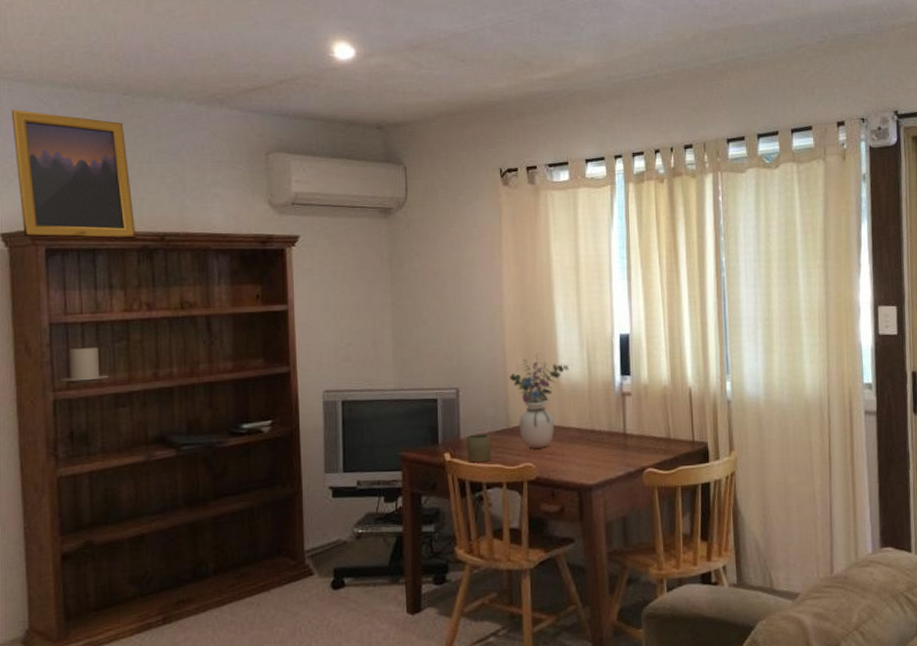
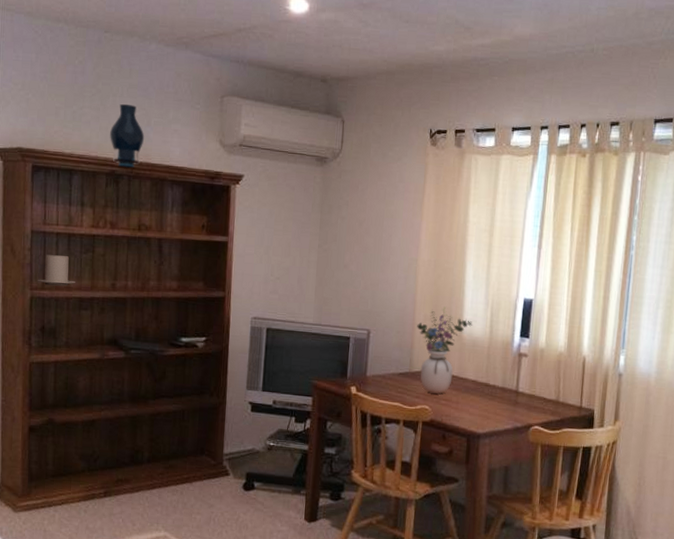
picture frame: present [11,109,136,240] -> none [11,38,107,164]
vase: none [137,171,181,241] -> present [109,104,145,169]
mug: present [466,433,492,463] -> none [371,373,394,400]

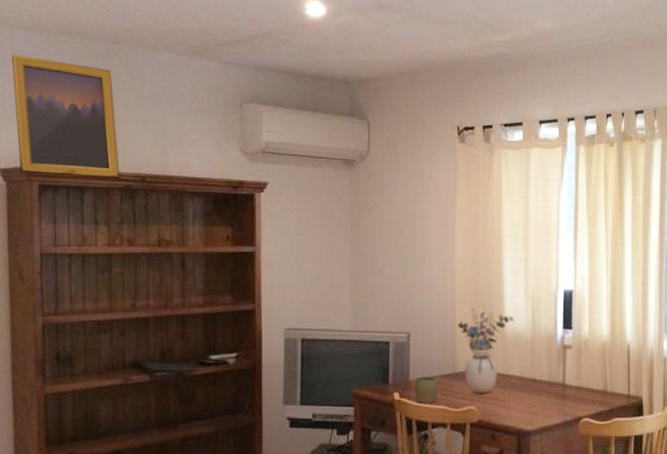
picture frame: none [11,38,107,164] -> present [11,54,120,179]
candle: present [37,254,75,287] -> none [49,277,92,310]
vase: present [109,104,145,169] -> none [122,117,161,182]
mug: none [371,373,394,400] -> present [415,376,438,403]

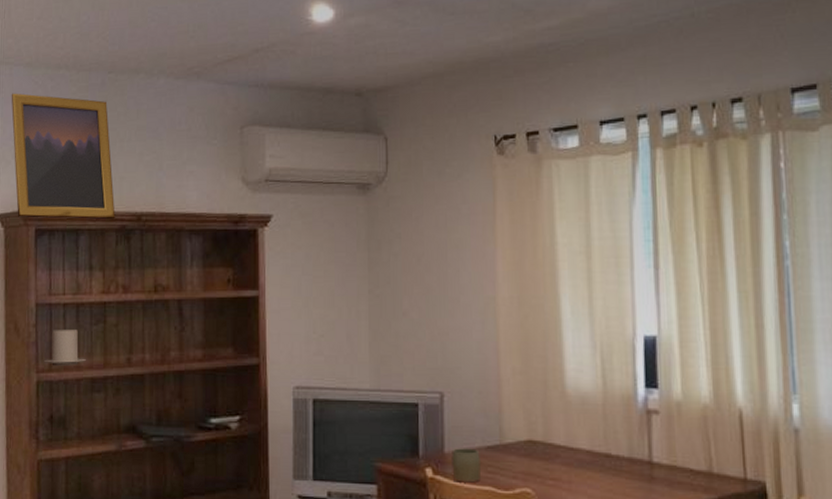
candle: none [49,277,92,310] -> present [43,328,86,366]
bouquet: present [458,303,515,393] -> none [504,355,579,471]

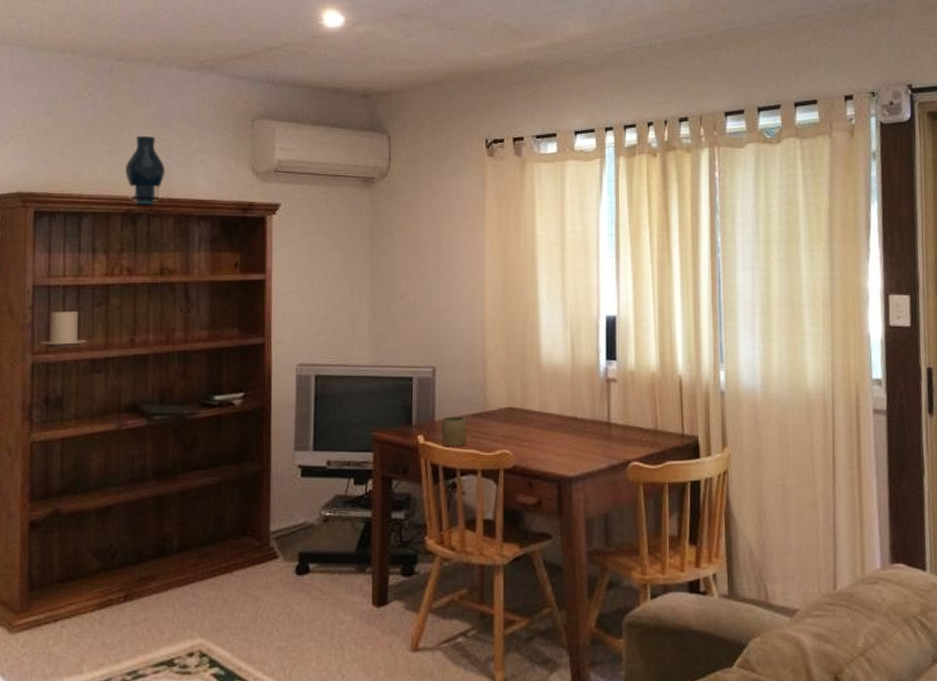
picture frame: present [11,93,116,220] -> none [10,74,122,204]
vase: none [117,149,157,222] -> present [124,136,166,206]

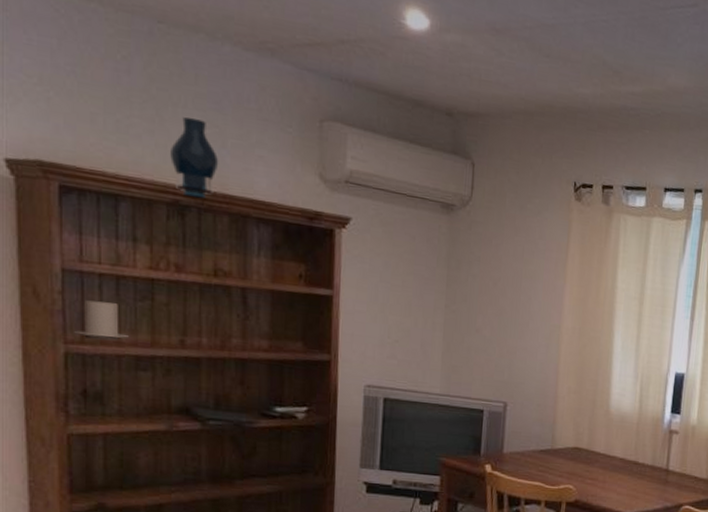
mug: present [441,416,468,447] -> none [508,450,535,479]

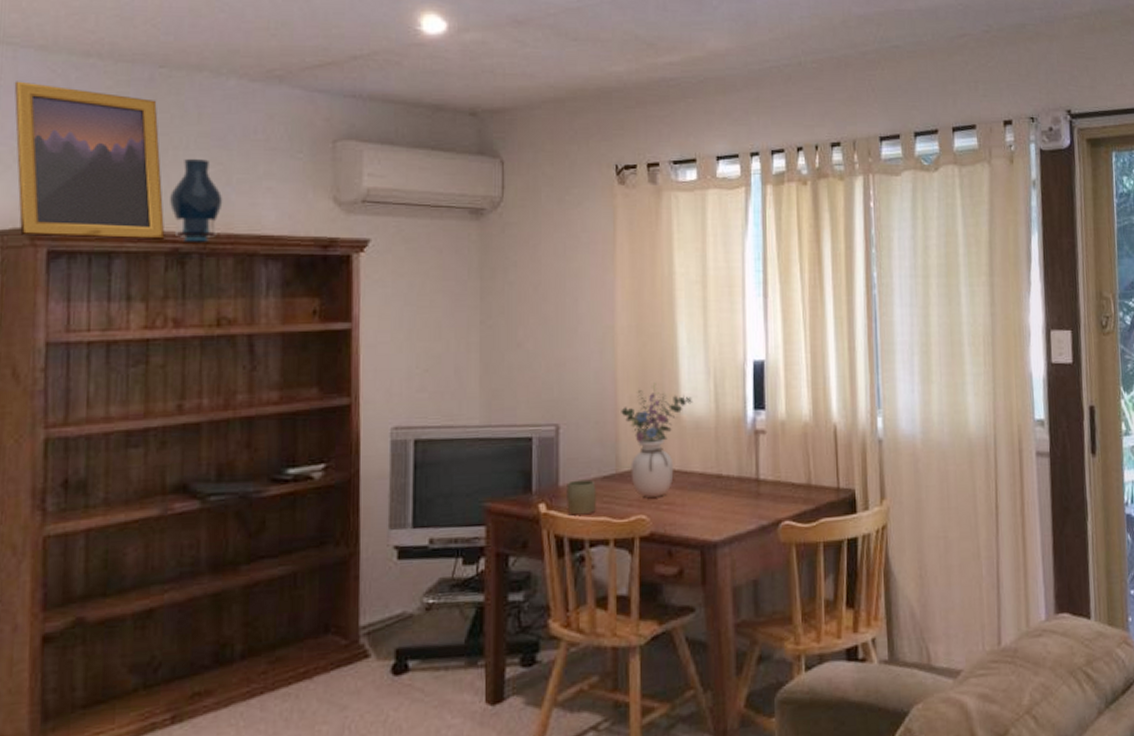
picture frame: none [20,15,167,191] -> present [14,81,165,241]
candle: present [73,300,129,341] -> none [55,372,119,419]
mug: none [508,450,535,479] -> present [567,479,597,515]
bouquet: none [560,379,621,473] -> present [621,382,693,497]

